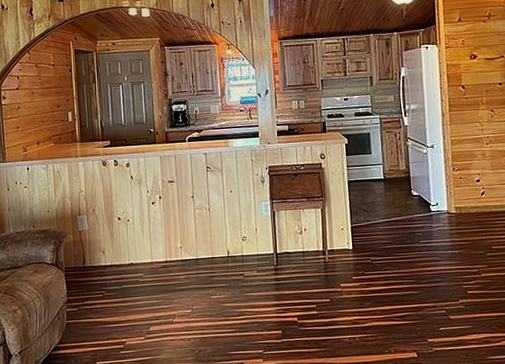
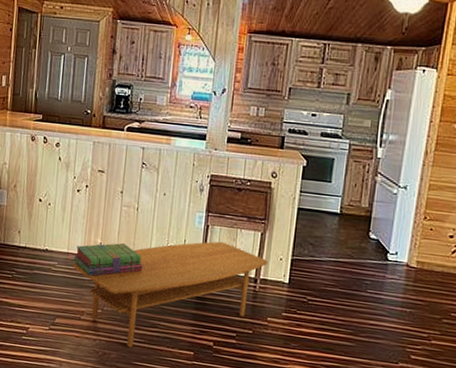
stack of books: none [157,242,223,280] -> present [73,242,143,276]
coffee table: none [159,223,332,339] -> present [73,241,269,348]

